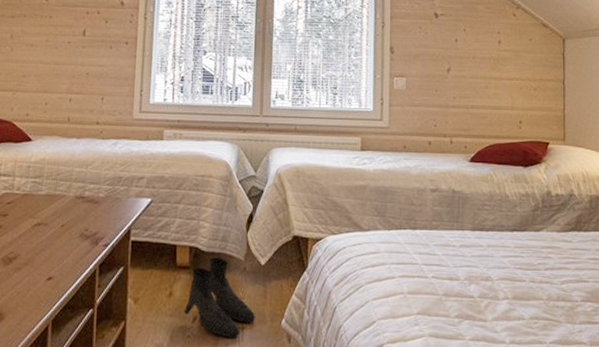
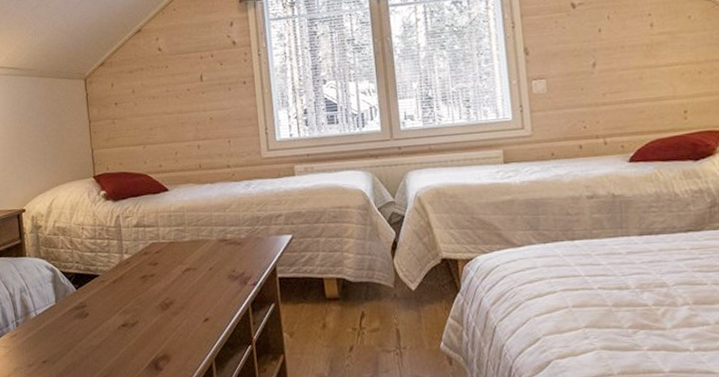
boots: present [184,257,256,339] -> none [339,286,413,364]

